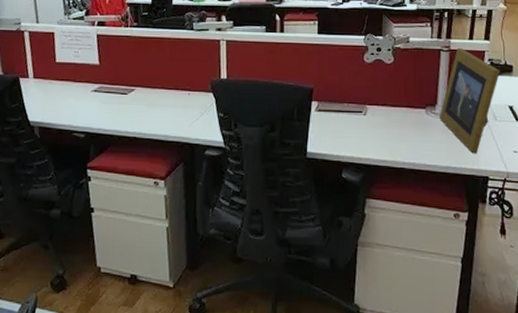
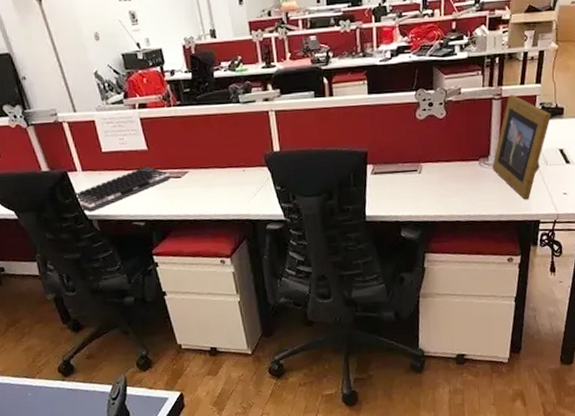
computer keyboard: none [21,80,117,119] -> present [74,166,171,212]

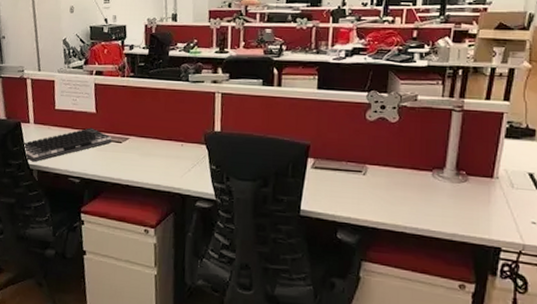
picture frame: present [492,94,552,200] -> none [446,108,521,223]

